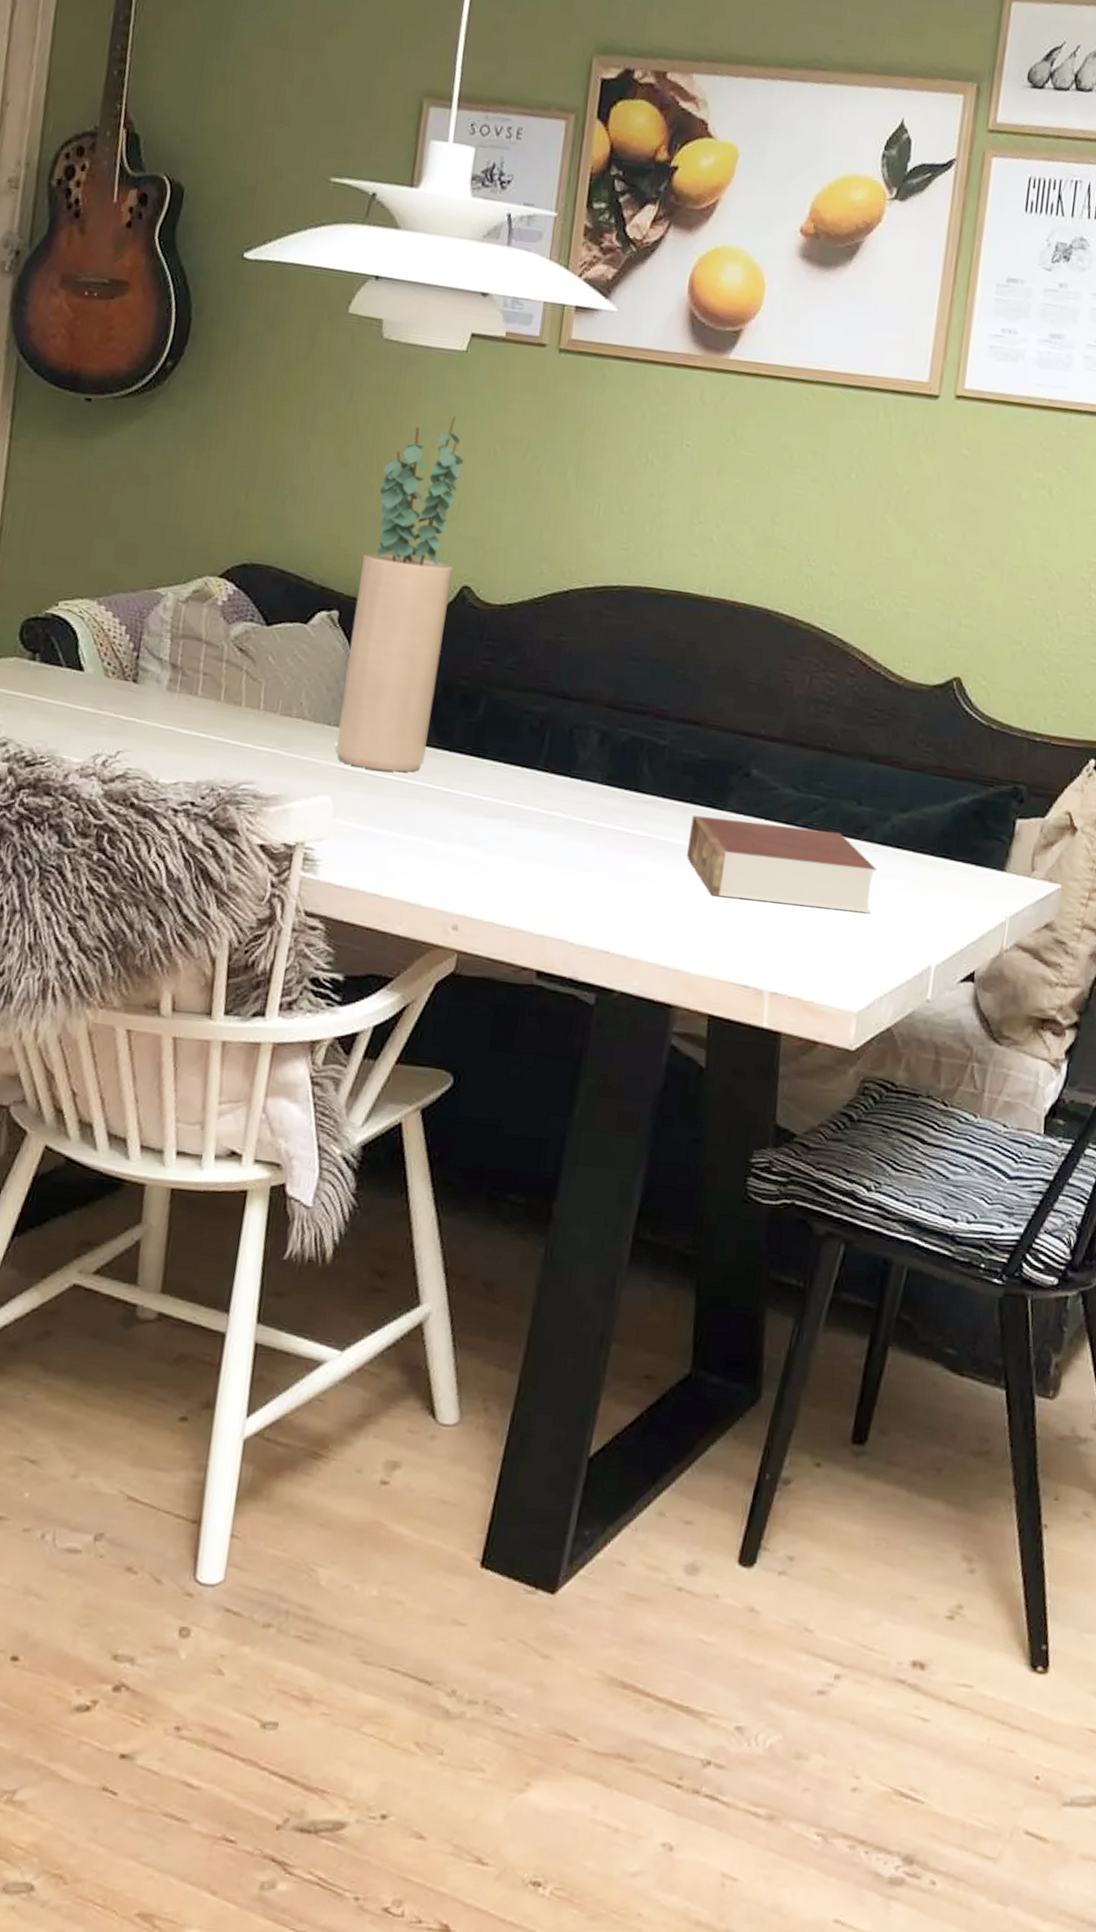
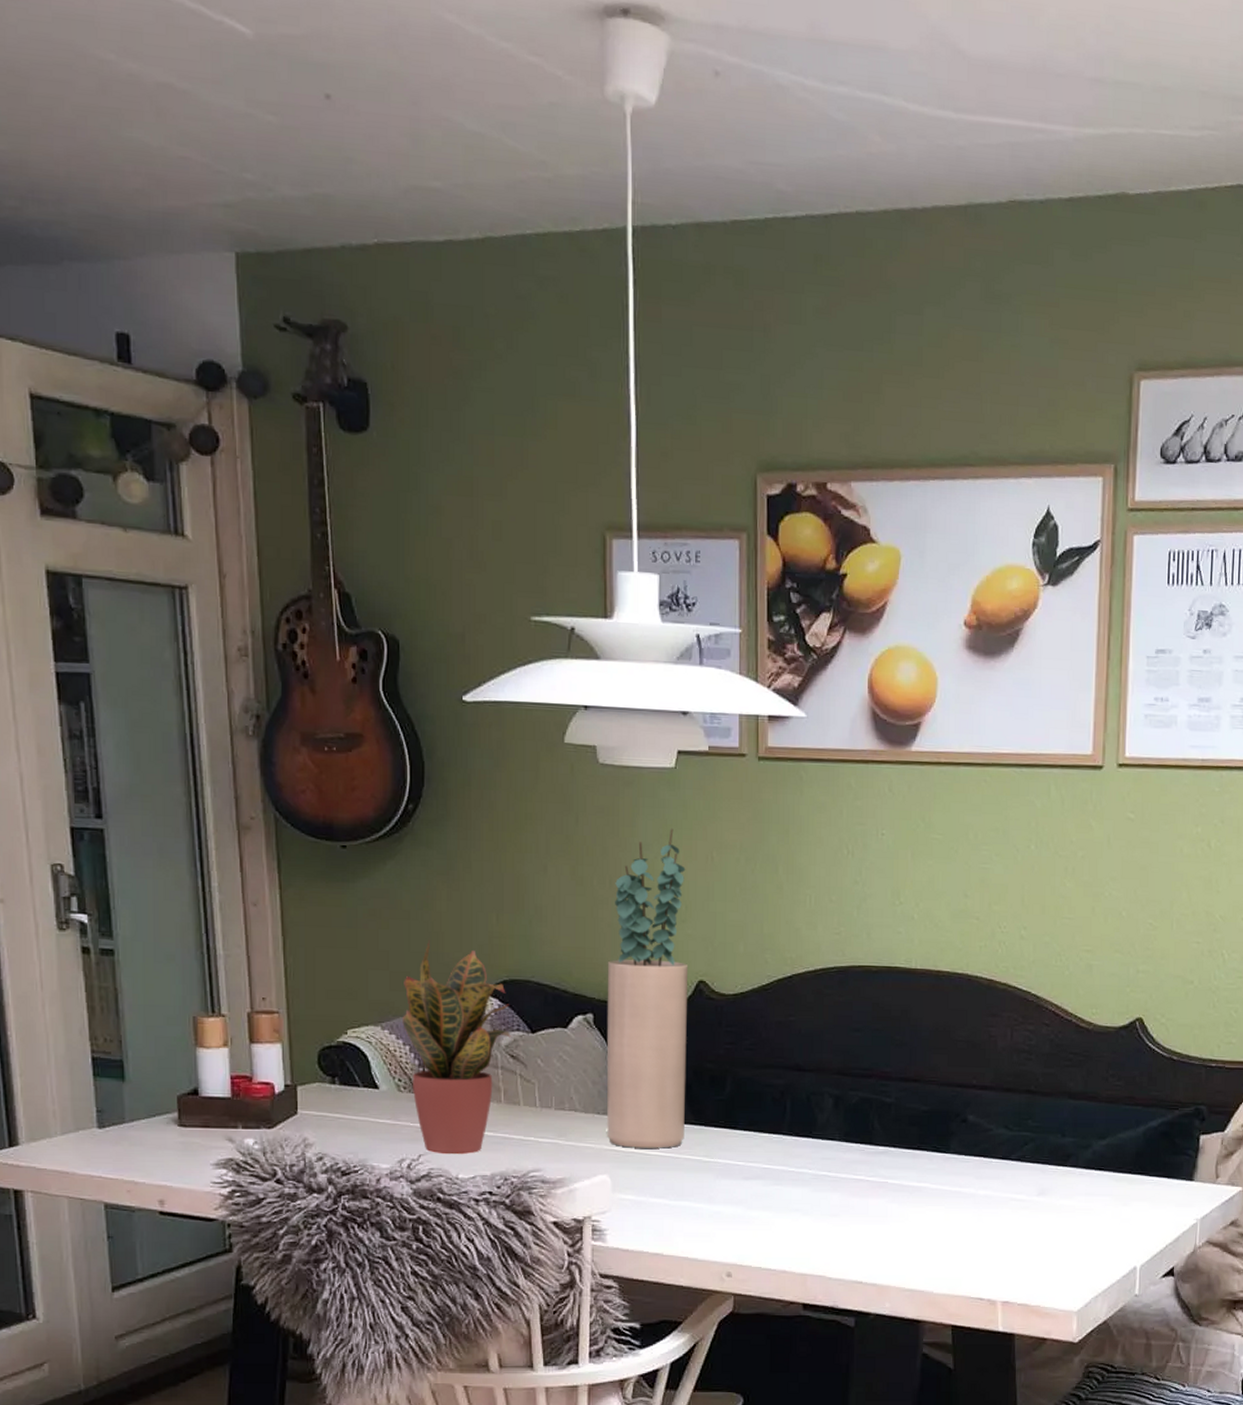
potted plant: none [121,511,247,755] -> present [402,940,512,1154]
book: present [686,814,877,913] -> none [919,1159,1084,1227]

